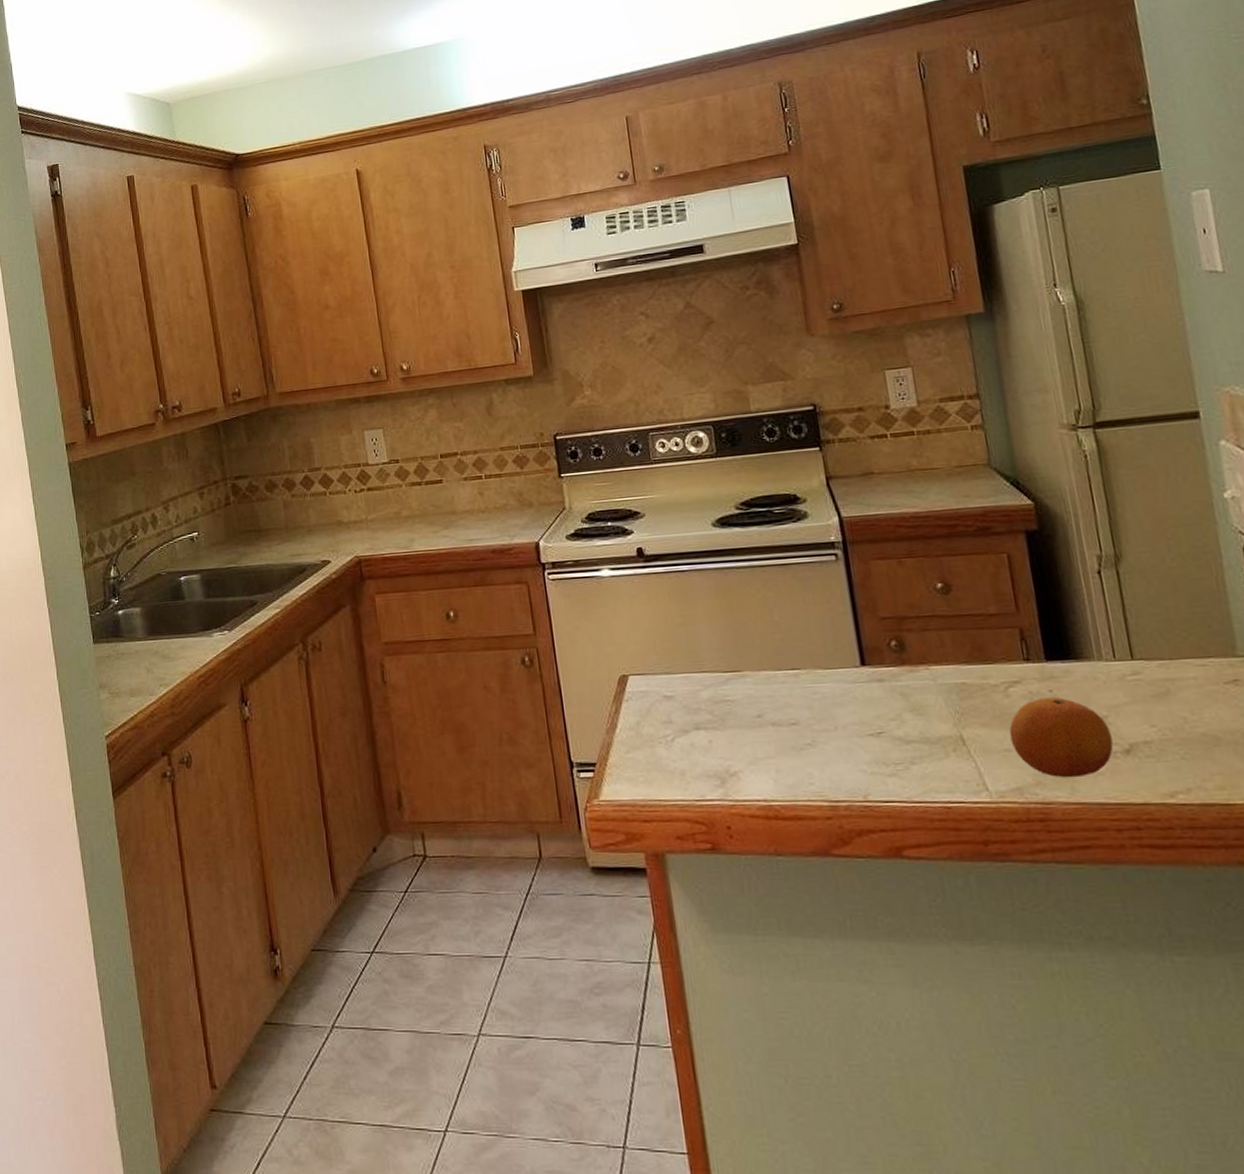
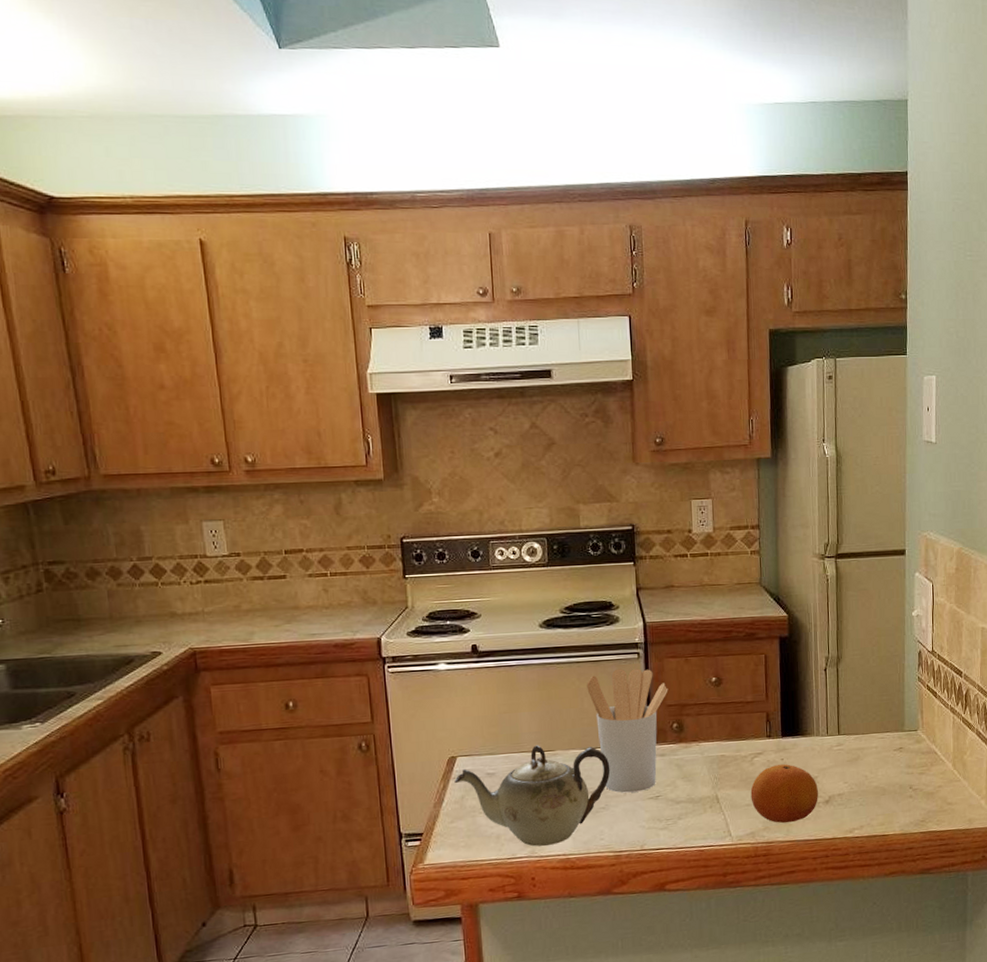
teapot: none [627,664,815,788] -> present [454,745,611,847]
utensil holder: none [775,573,880,727] -> present [587,668,668,793]

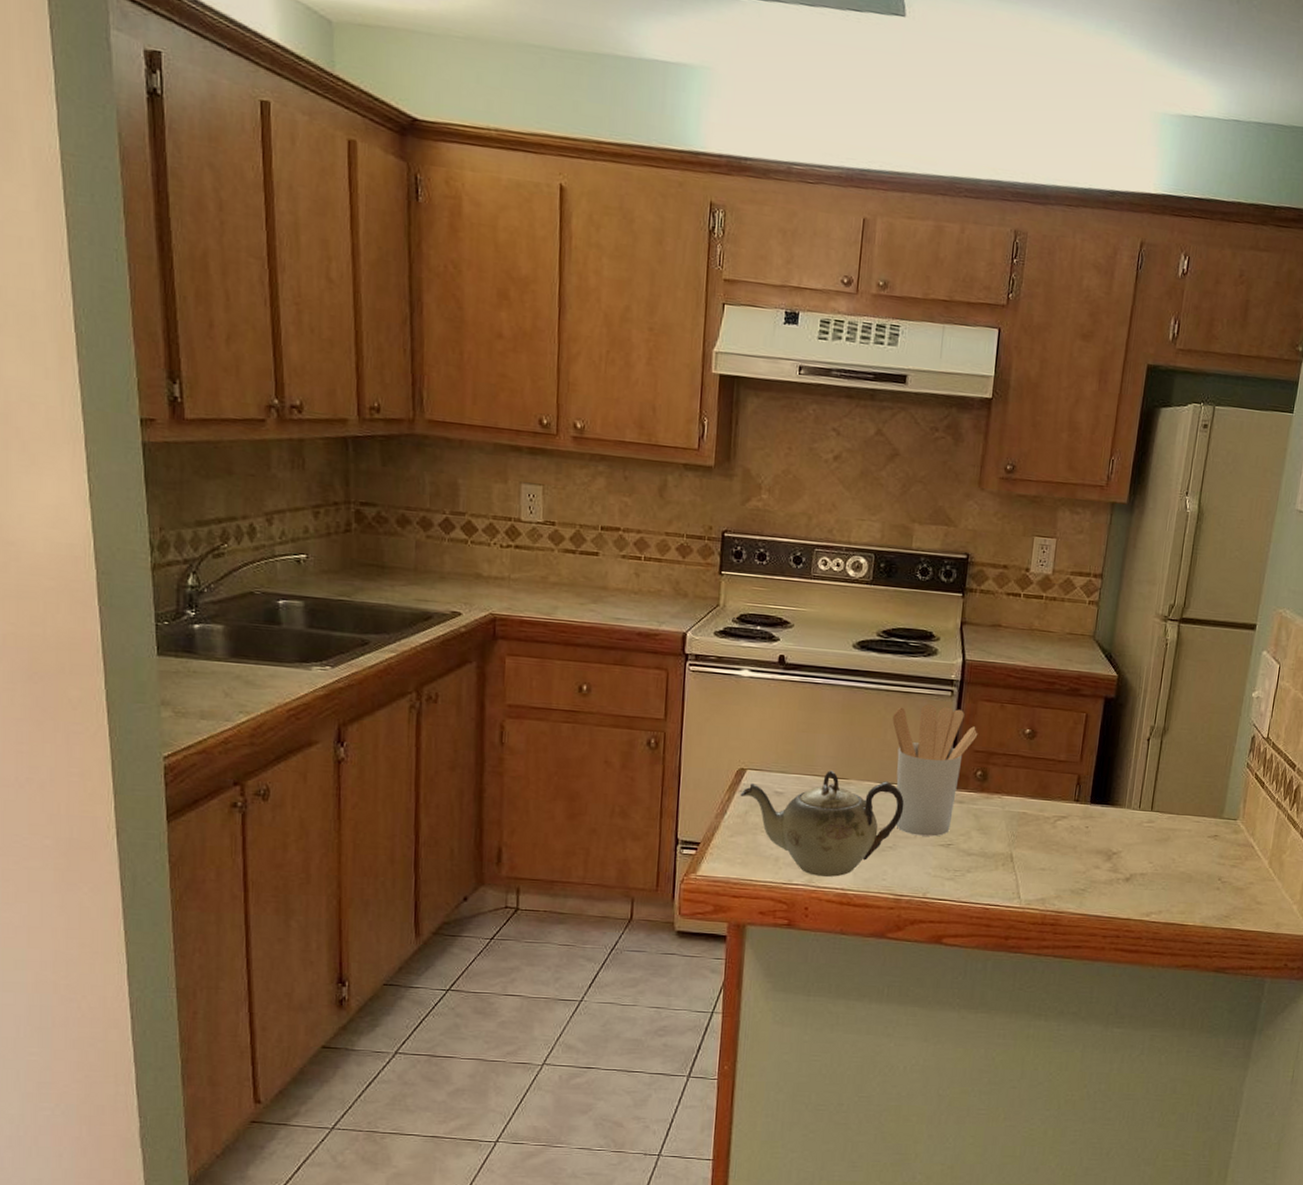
fruit: present [750,764,818,823] -> none [1047,832,1120,895]

